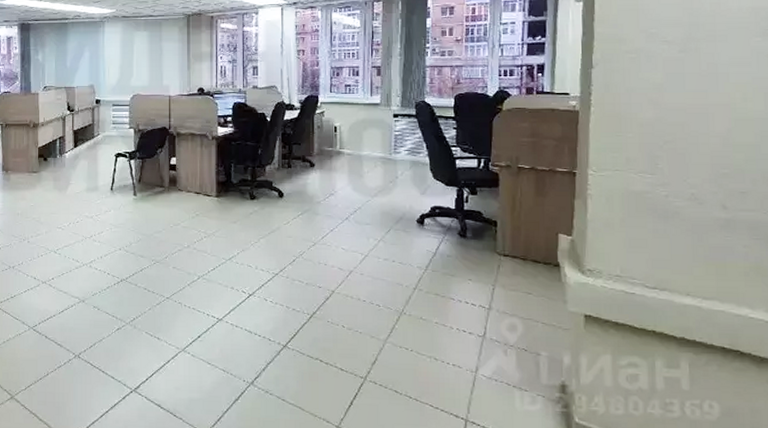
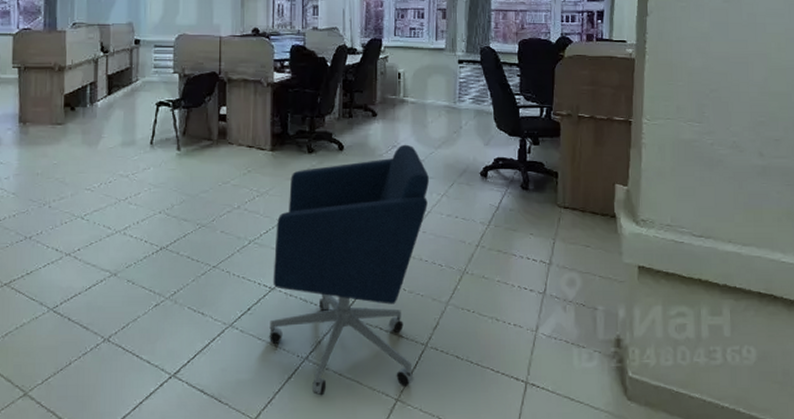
office chair: none [217,192,366,418] -> present [268,144,429,396]

